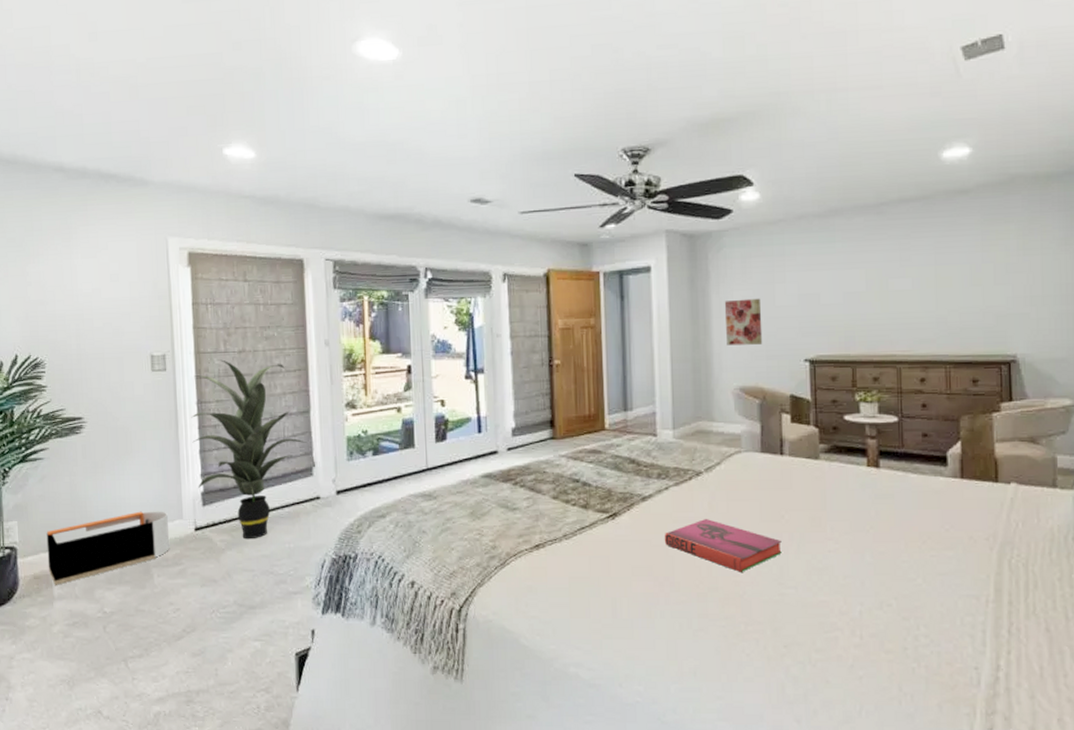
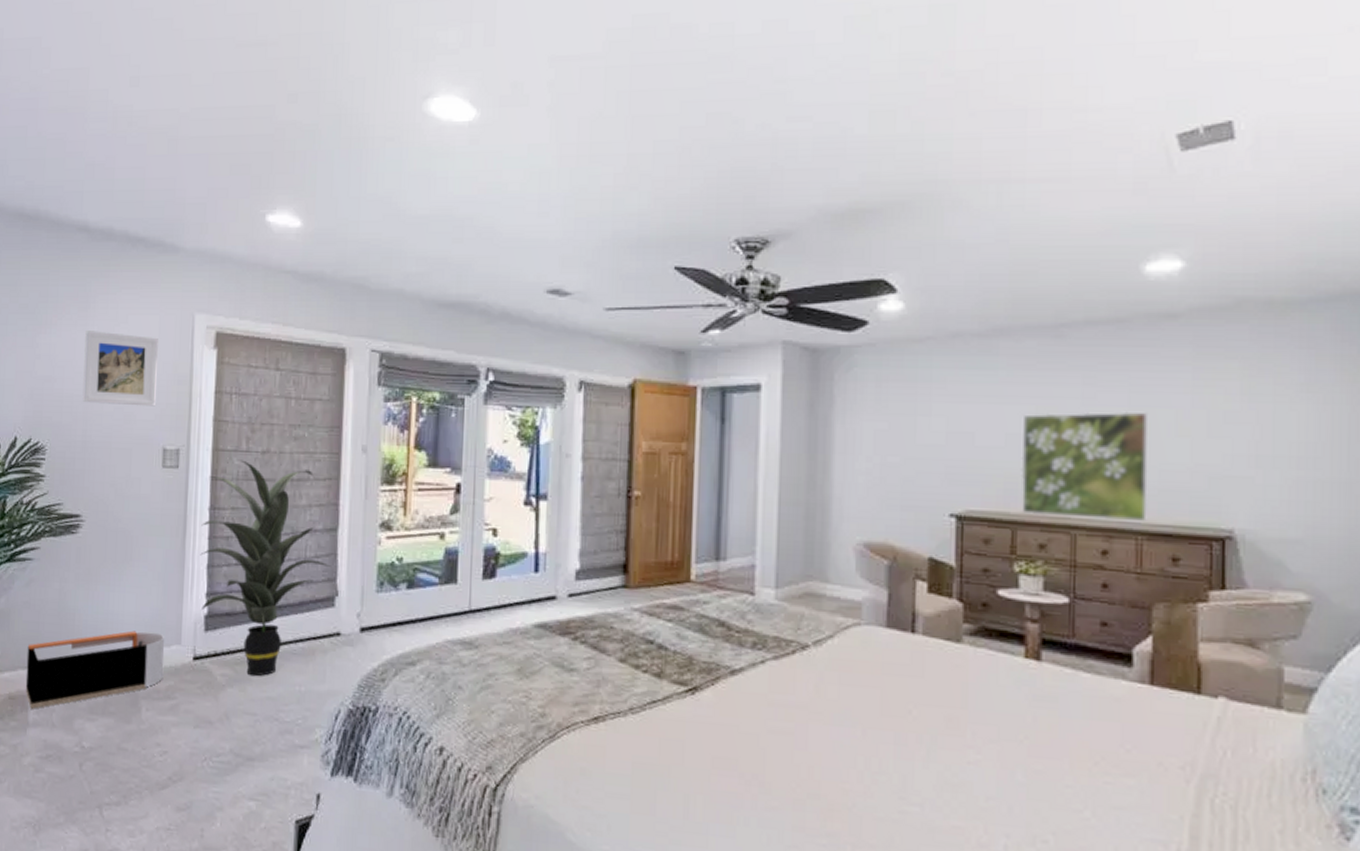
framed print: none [70,258,140,321] -> present [82,331,158,407]
hardback book: present [664,519,782,572] -> none [755,705,906,778]
wall art: present [724,298,763,346] -> none [850,432,898,491]
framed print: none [856,268,953,356] -> present [1021,411,1149,523]

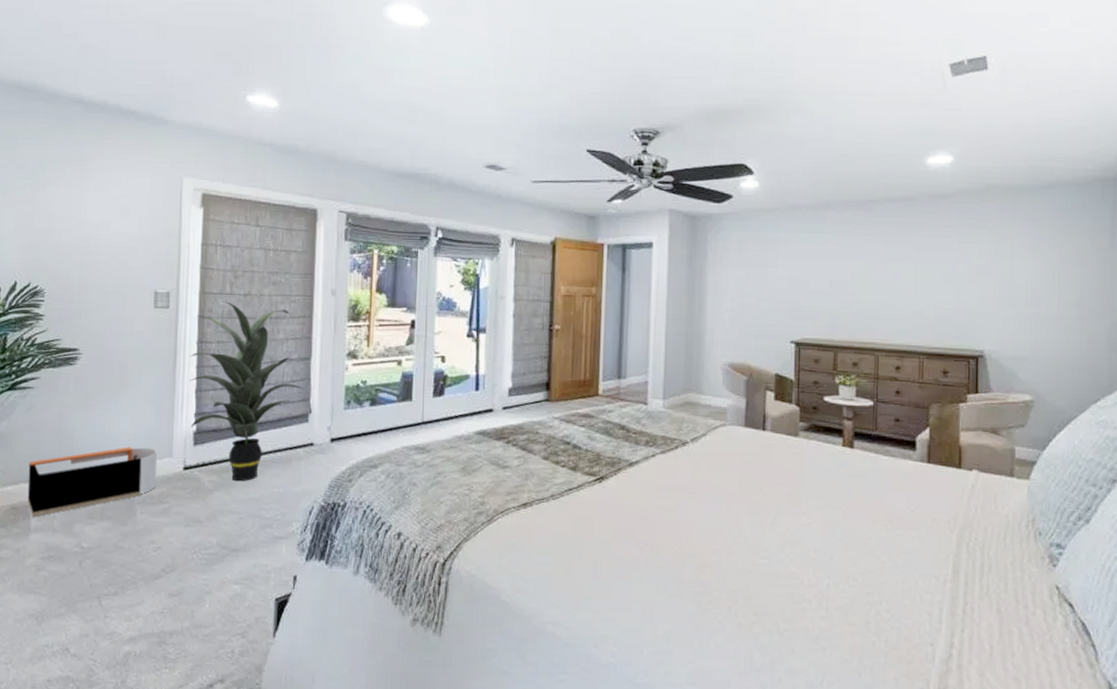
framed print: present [82,331,158,407] -> none [79,190,150,256]
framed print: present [1021,411,1149,523] -> none [841,265,928,346]

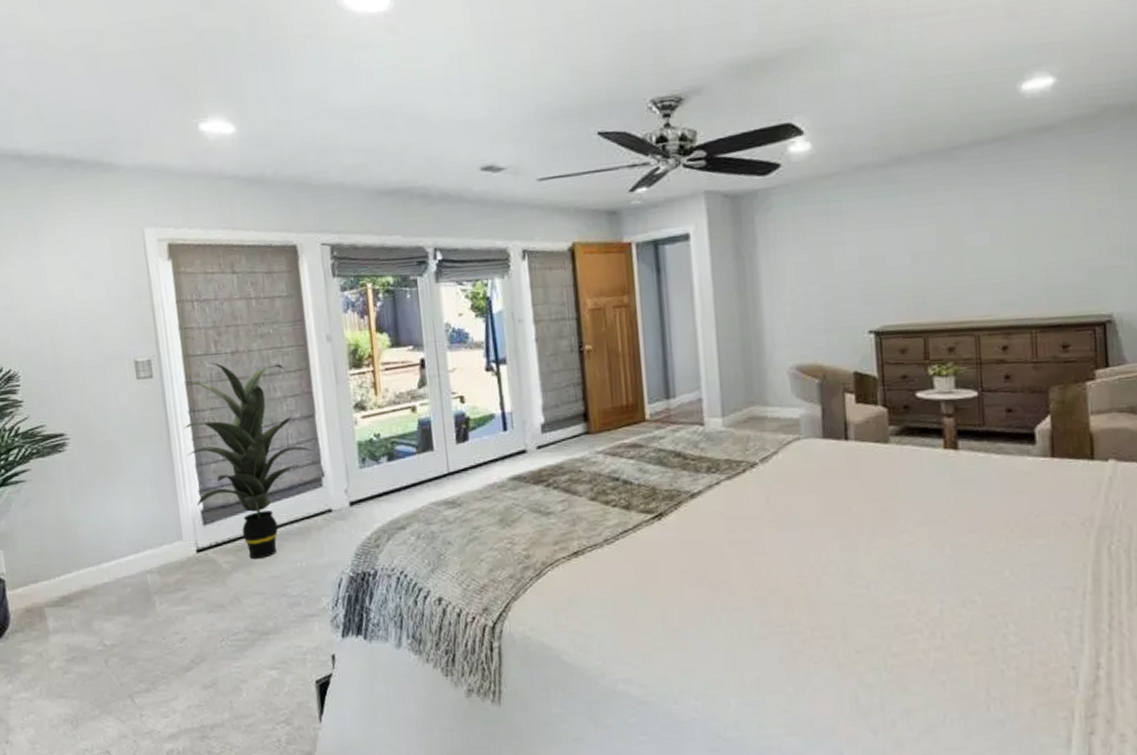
storage bin: present [27,447,158,517] -> none [35,532,171,618]

